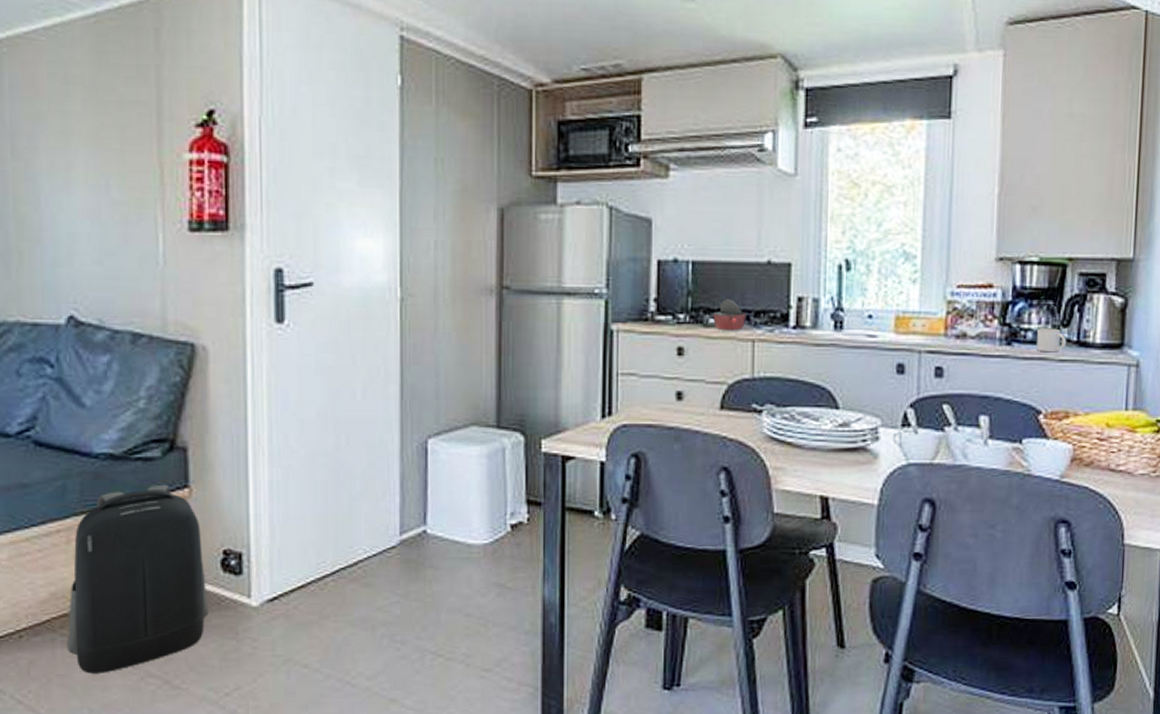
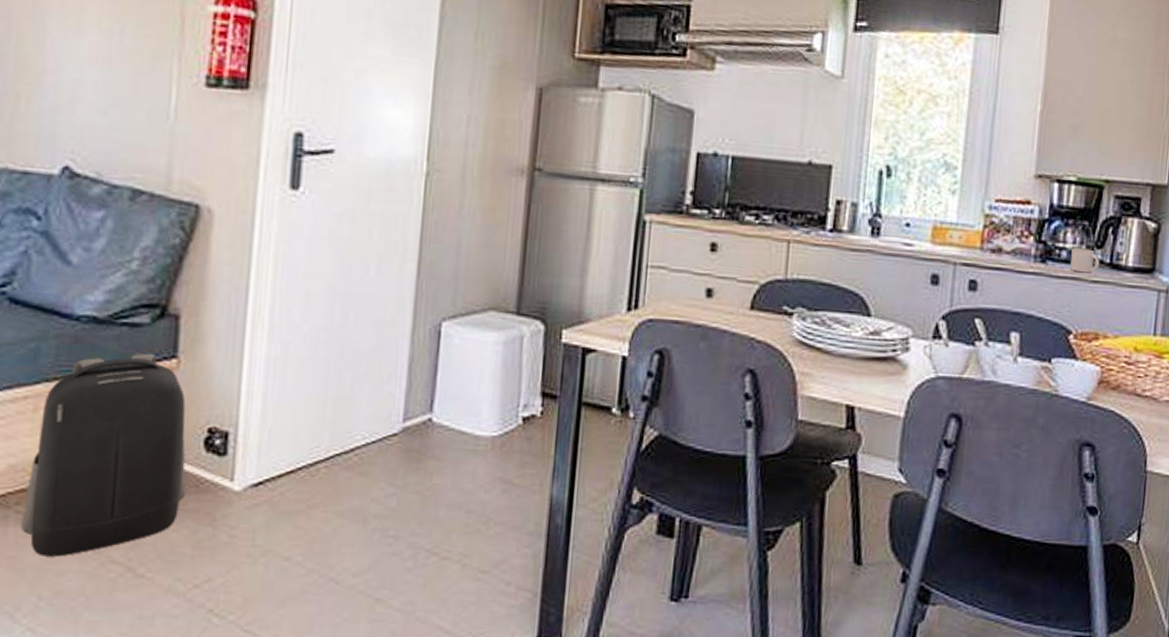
saucepan: present [712,299,747,331] -> none [749,197,784,230]

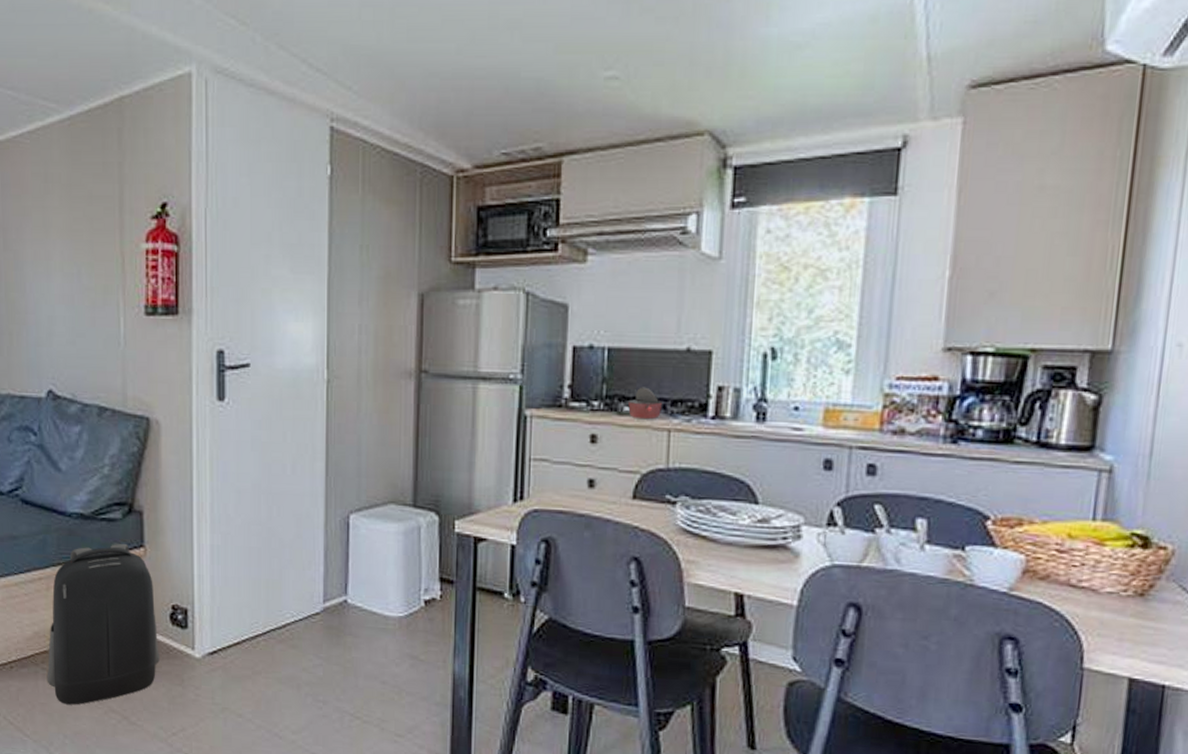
saucepan: none [749,197,784,230] -> present [627,387,663,420]
mug: present [1069,248,1100,273] -> none [986,426,1024,453]

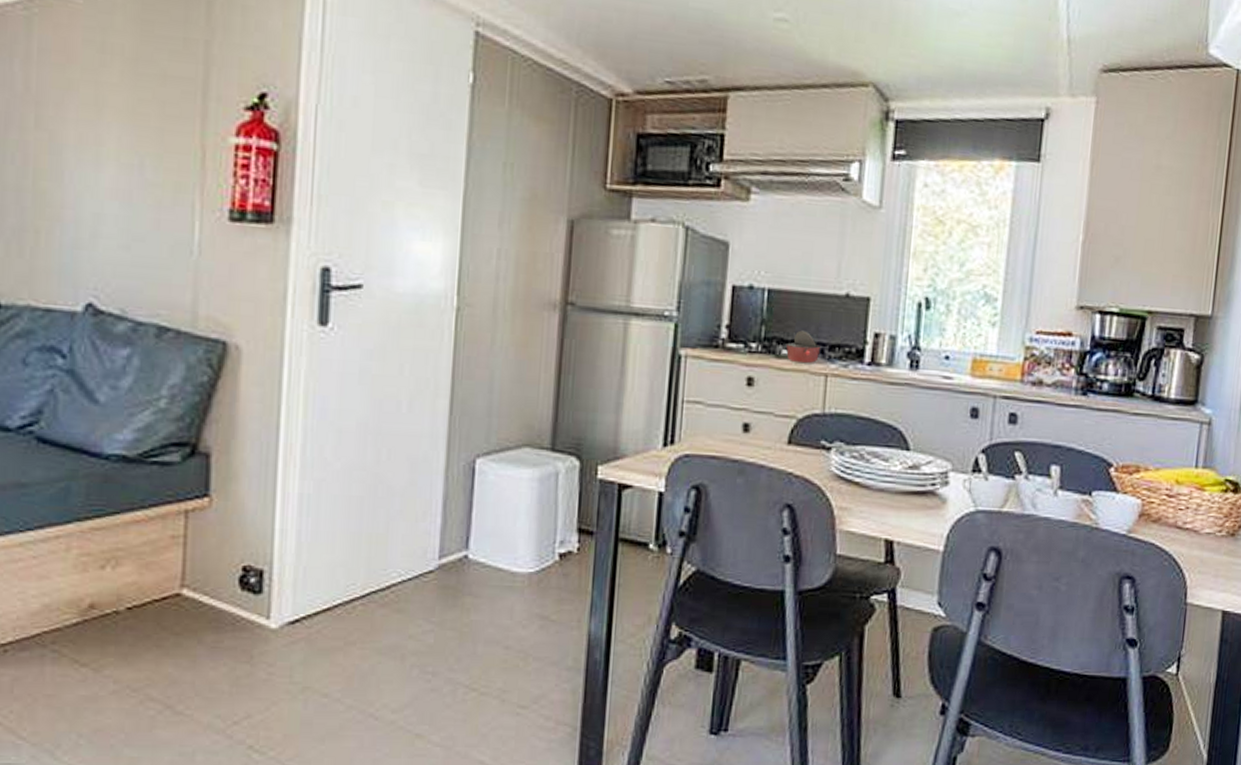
backpack: present [46,543,161,705] -> none [57,491,223,695]

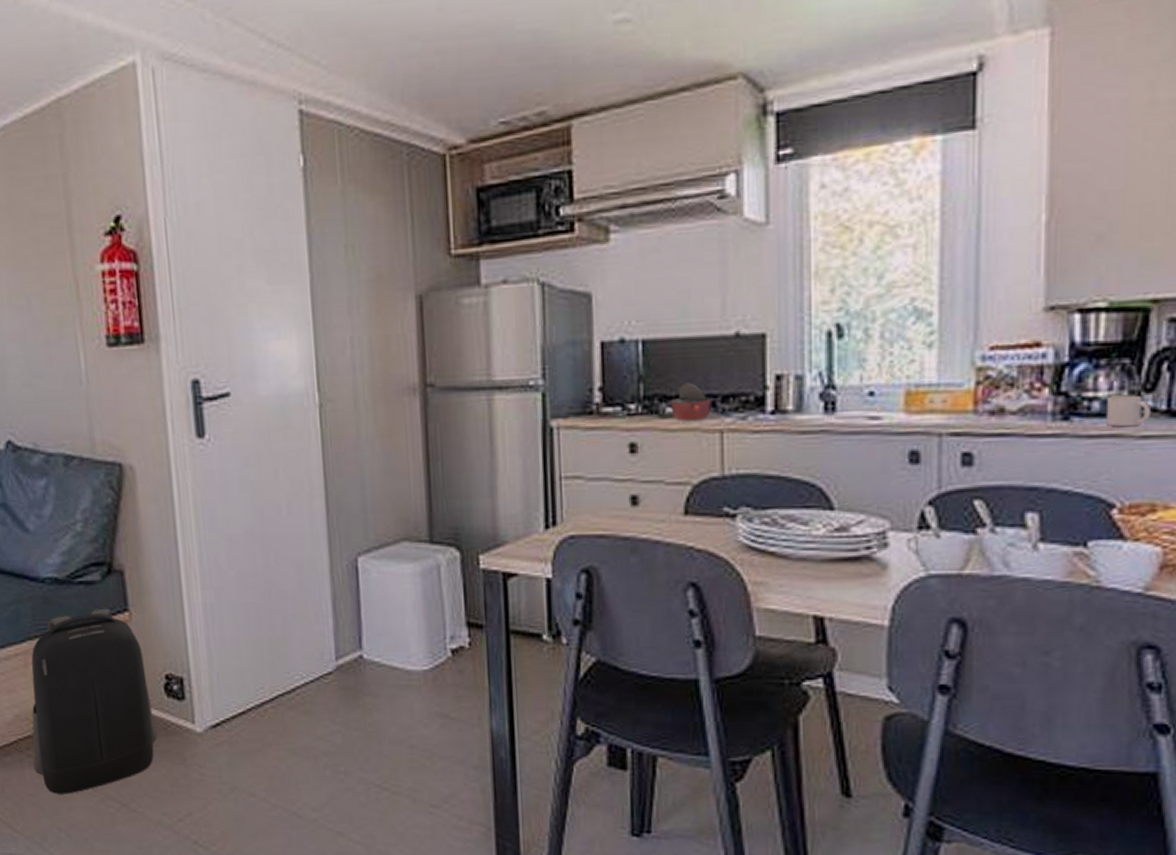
backpack: none [57,491,223,695] -> present [31,608,158,794]
mug: none [1111,380,1142,406] -> present [1105,395,1152,427]

